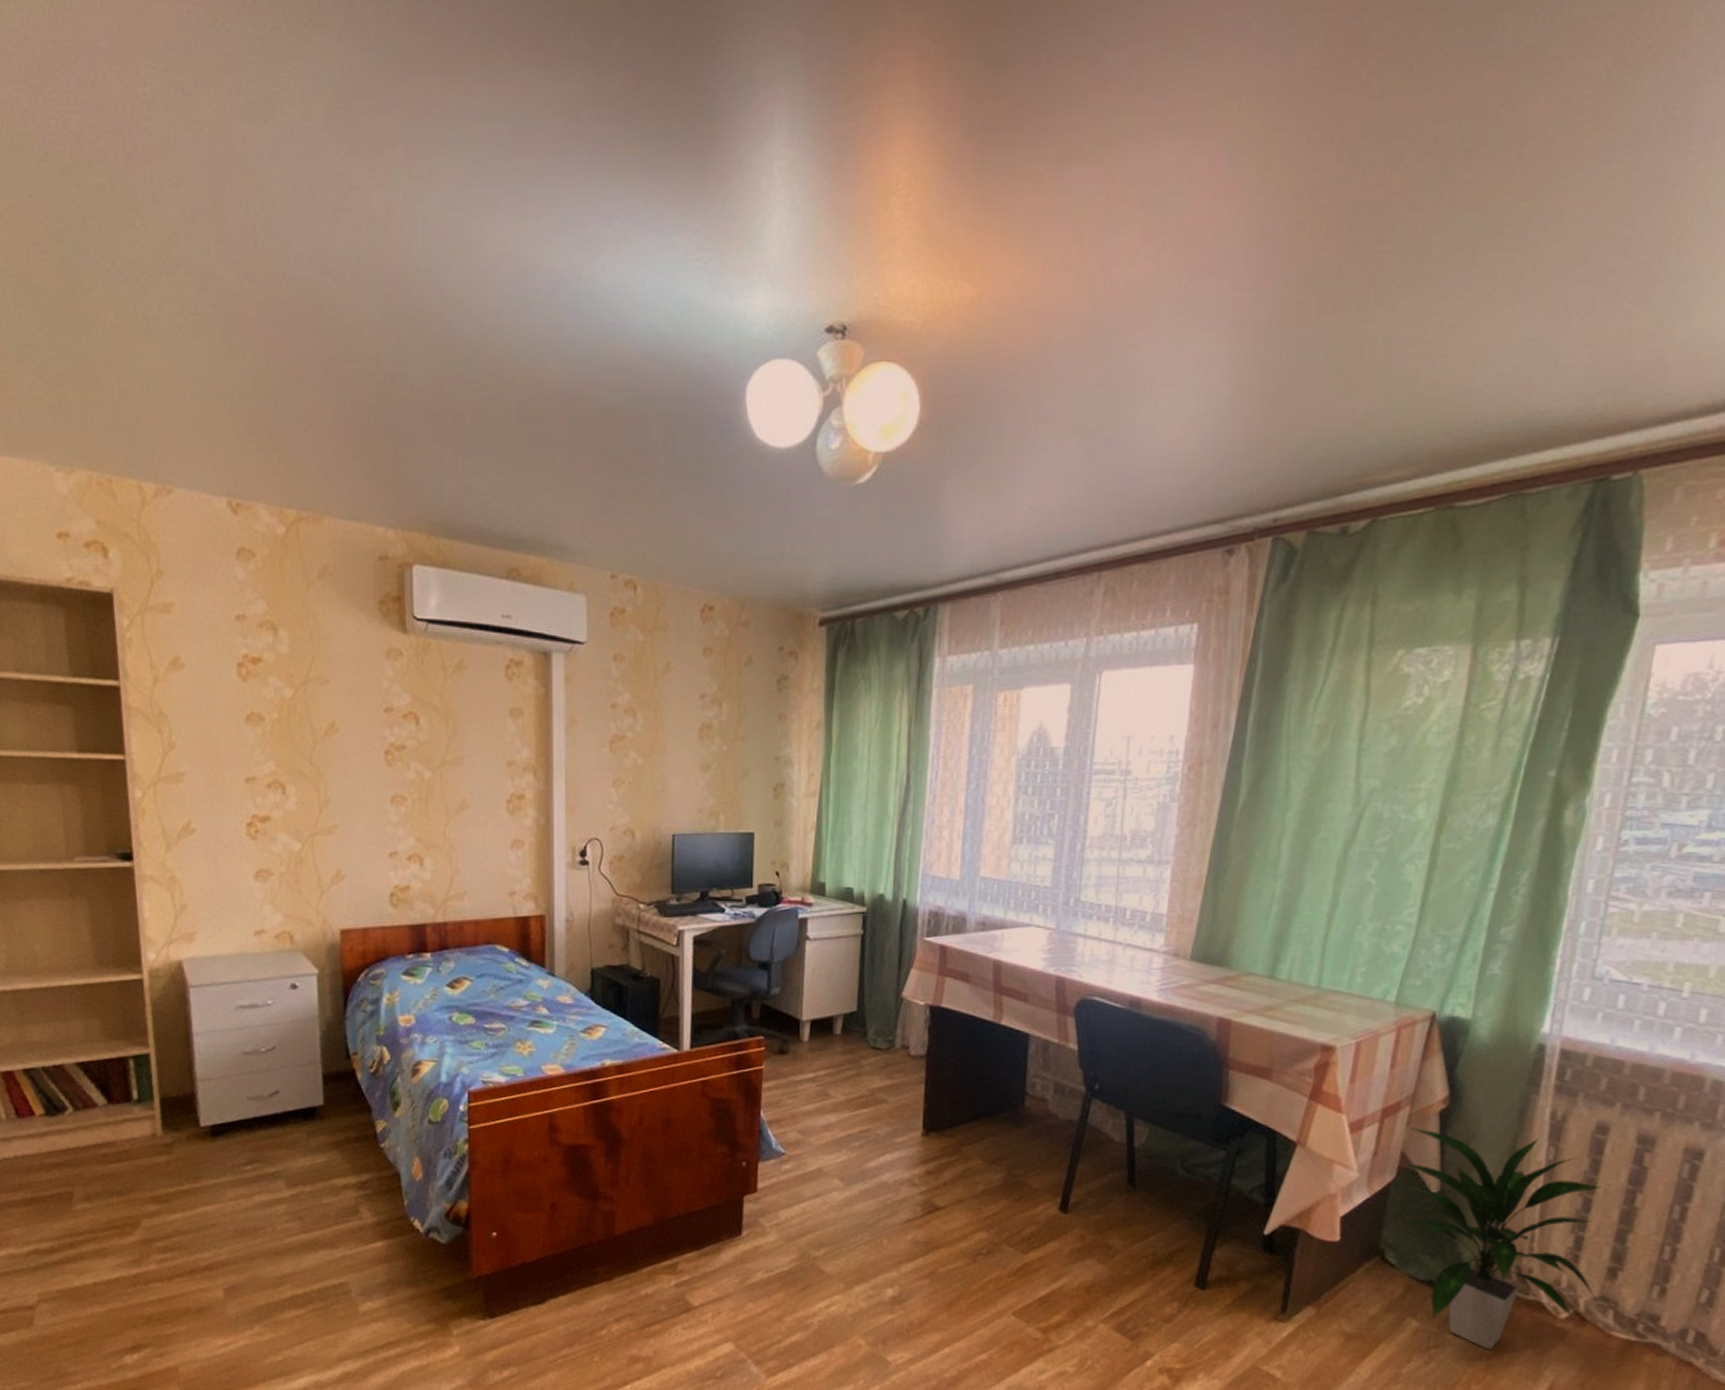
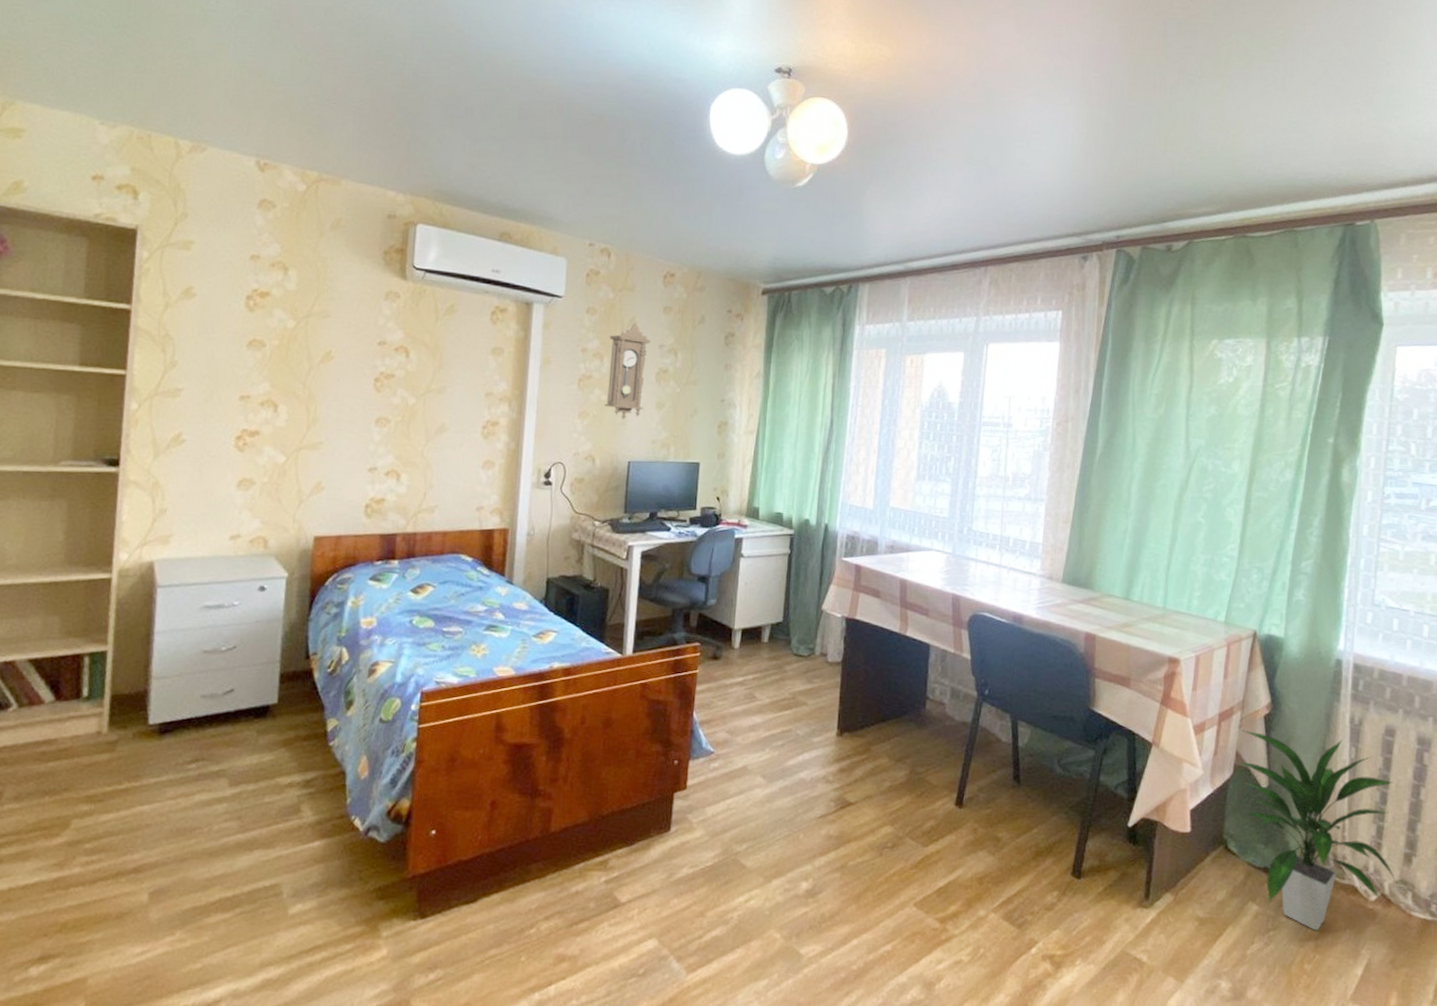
pendulum clock: none [641,670,690,786] -> present [604,323,651,419]

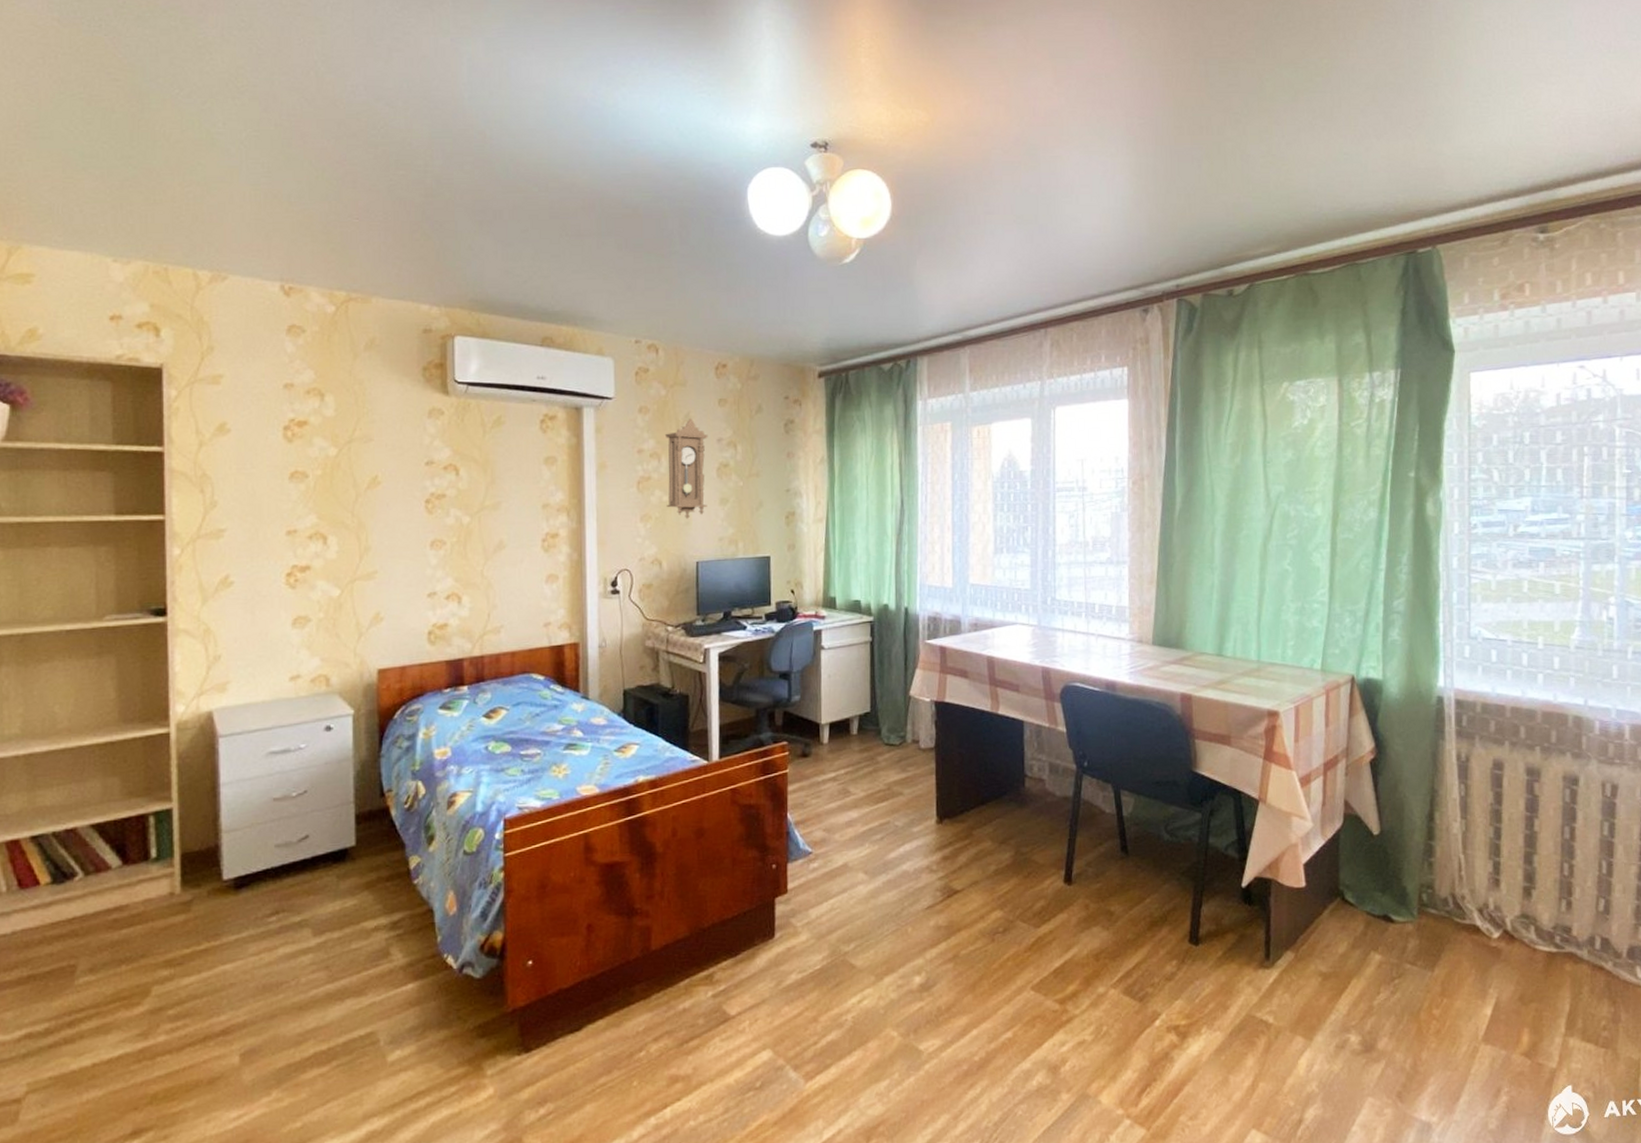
indoor plant: present [1233,729,1398,931] -> none [1342,777,1519,975]

